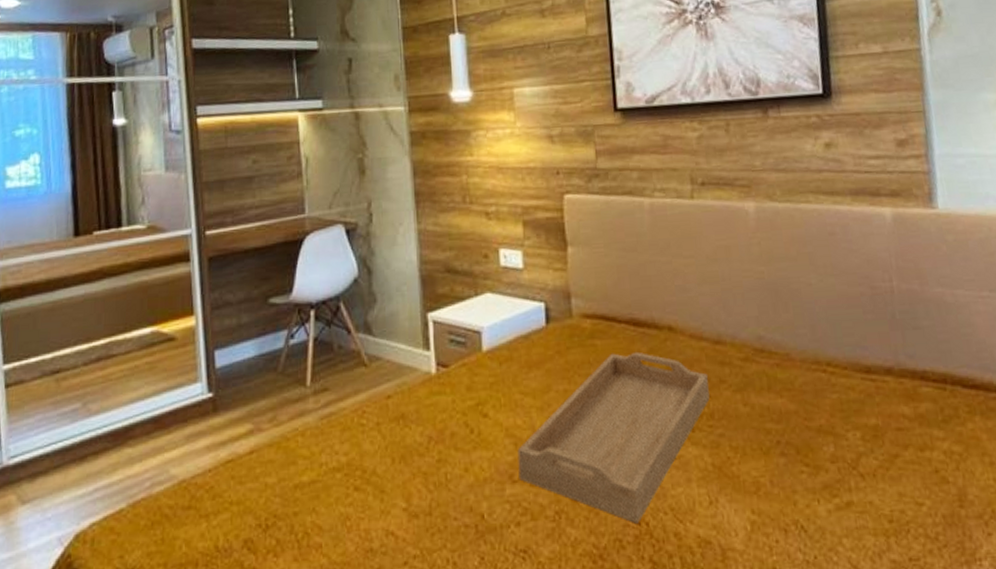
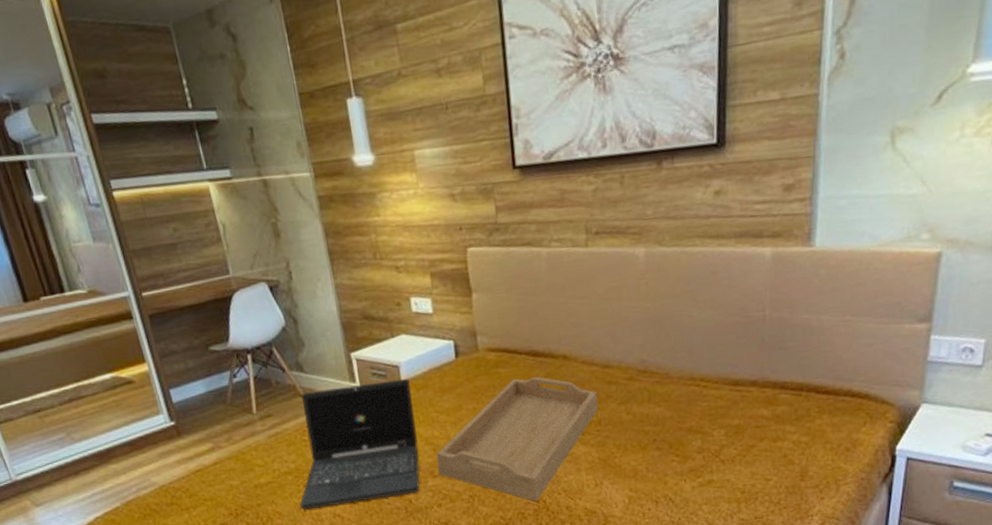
laptop: none [346,347,497,523] -> present [300,378,420,510]

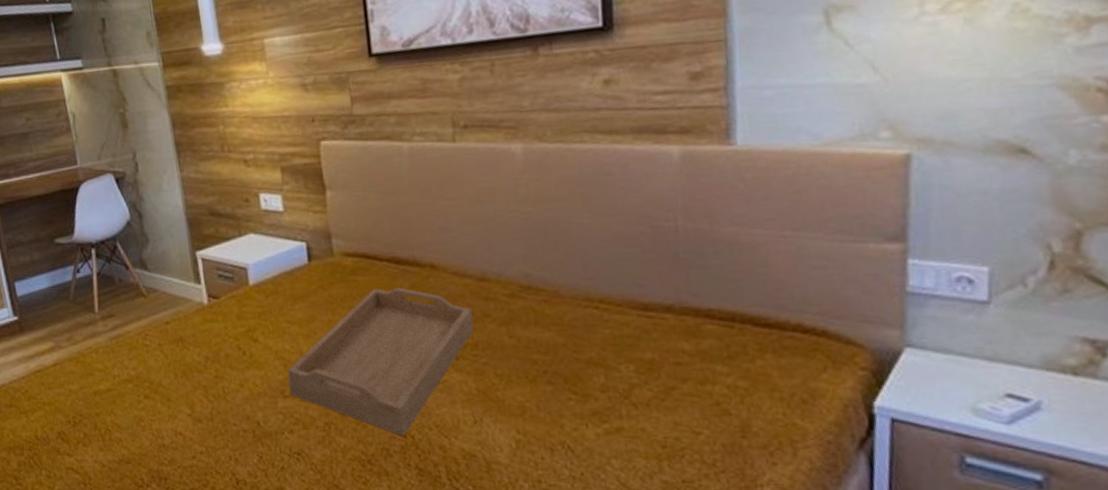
laptop: present [300,378,420,510] -> none [140,282,269,424]

